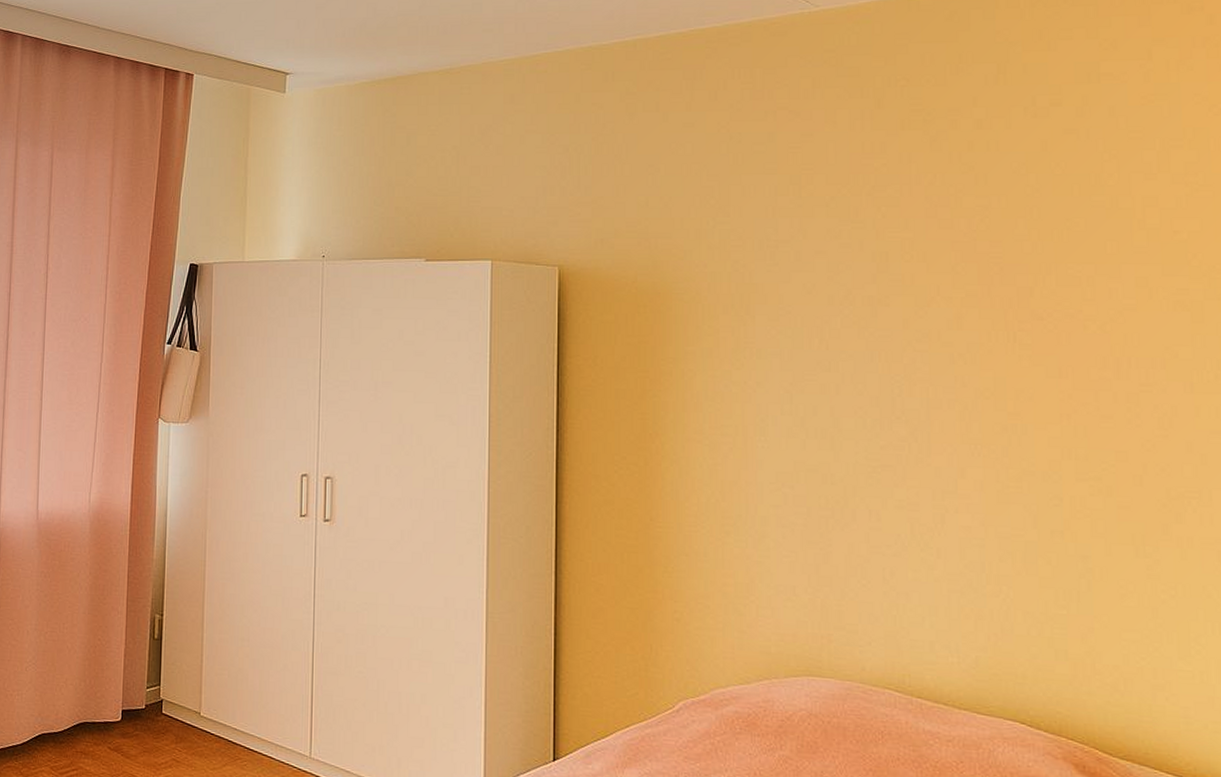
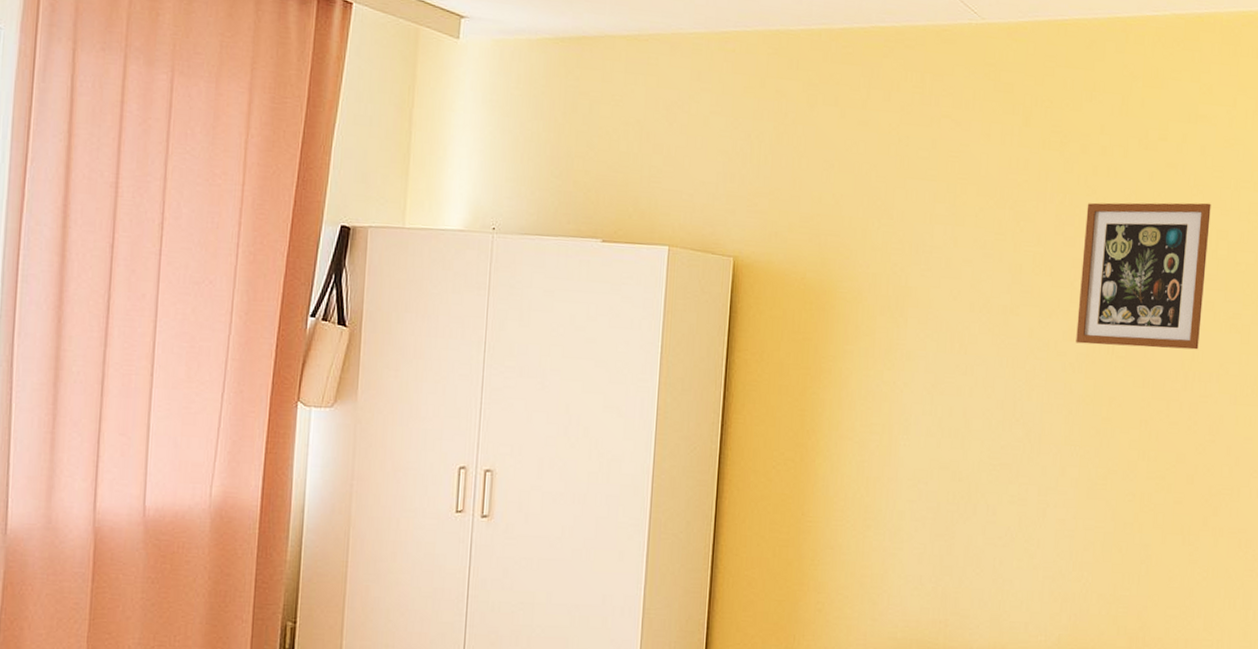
picture frame: none [963,168,1132,333] -> present [1076,202,1211,350]

